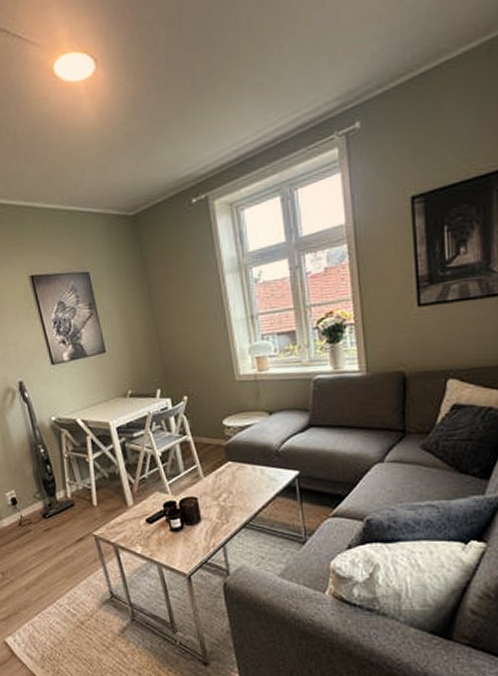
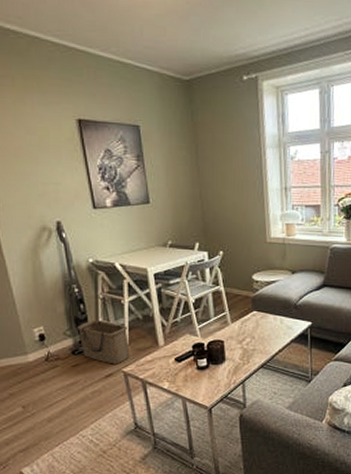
basket: none [45,480,99,528] -> present [77,320,130,364]

